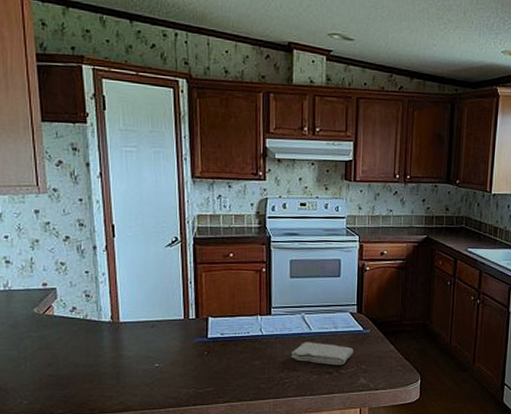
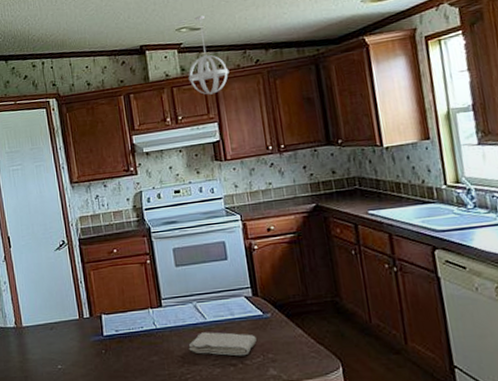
pendant light: none [332,25,373,112] -> present [188,15,229,95]

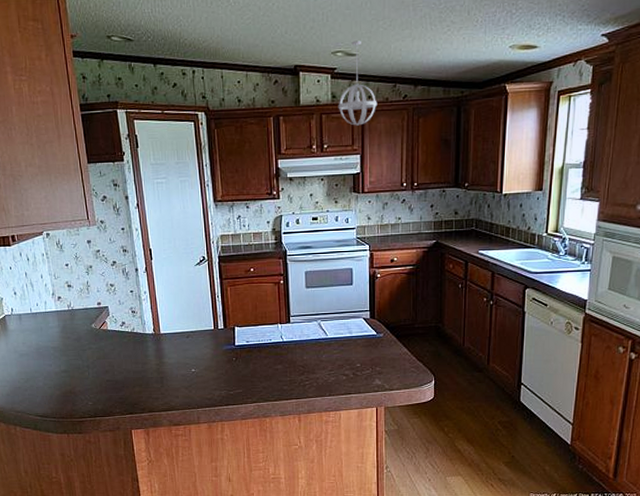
washcloth: present [188,332,257,356] -> none [309,347,368,368]

